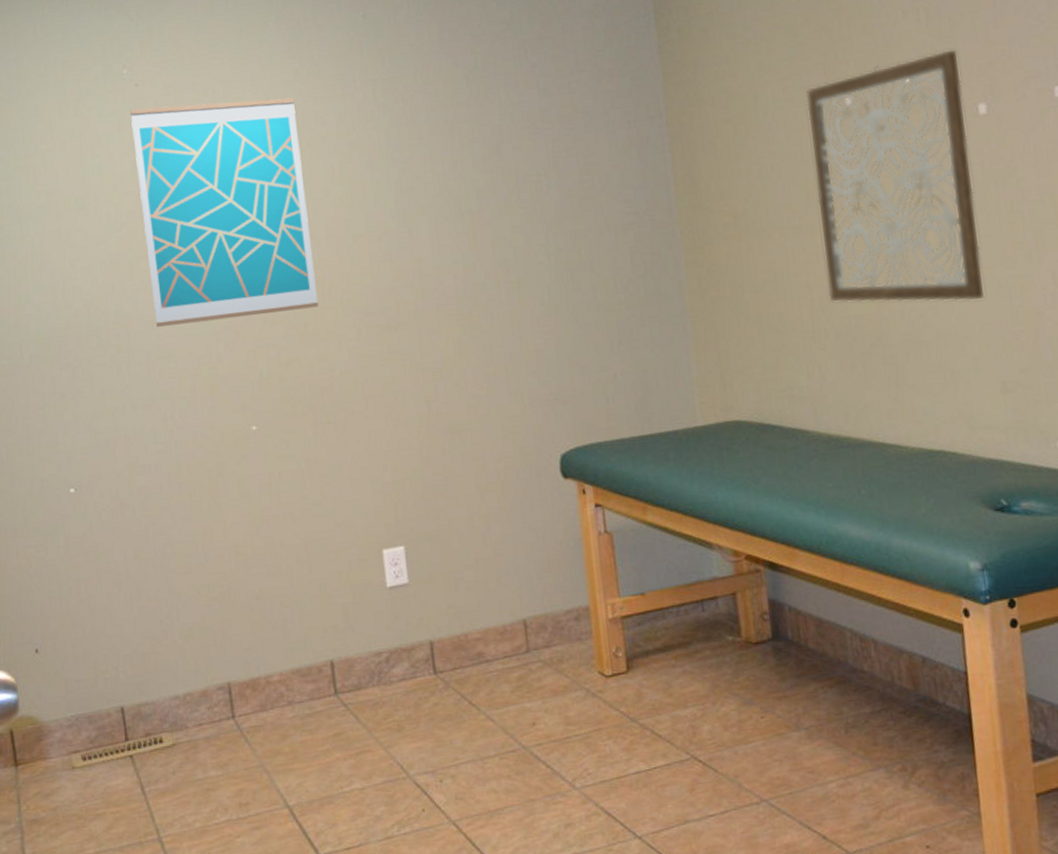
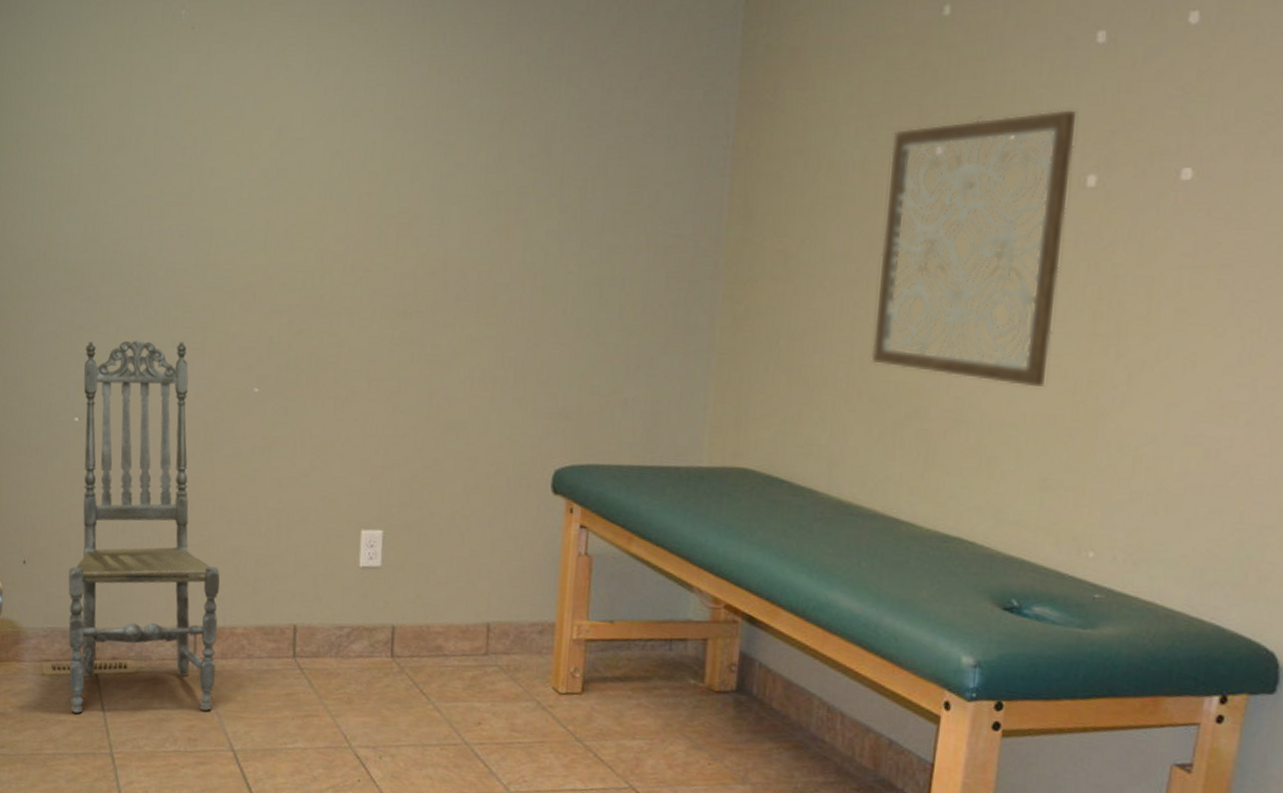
chair: none [72,392,259,803] -> present [68,340,220,713]
wall art: present [130,97,319,328] -> none [177,52,347,281]

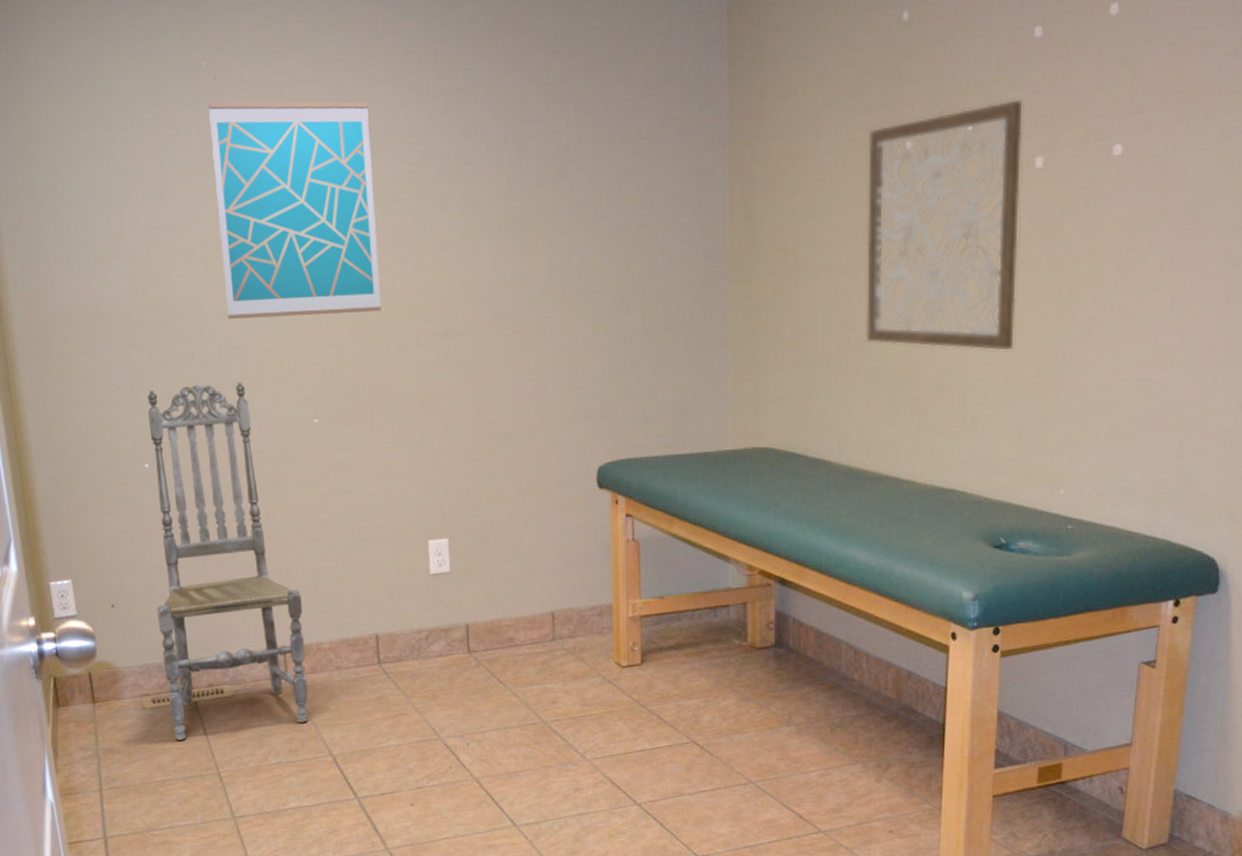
wall art: none [177,52,347,281] -> present [209,101,382,320]

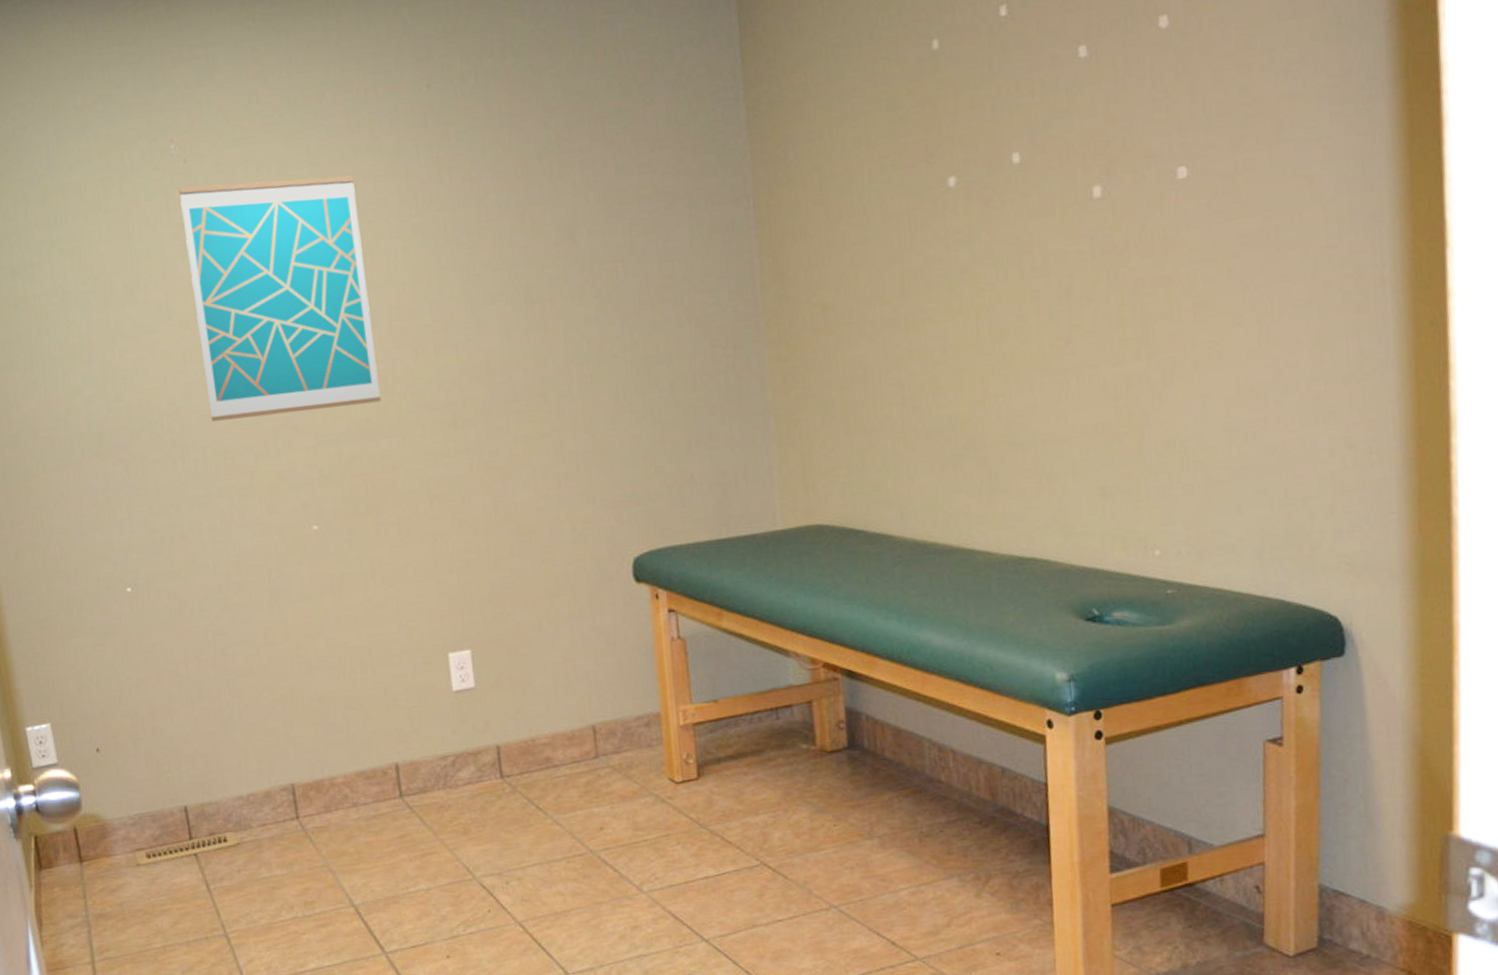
chair: present [147,381,308,740] -> none [126,489,324,899]
wall art: present [865,98,1024,351] -> none [905,124,1088,402]

